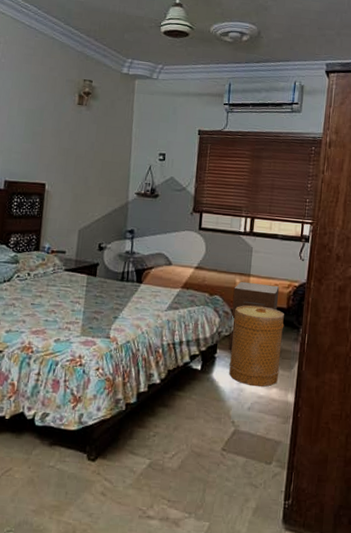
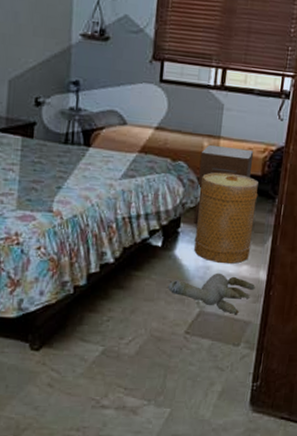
plush toy: none [206,394,284,434] -> present [167,273,255,314]

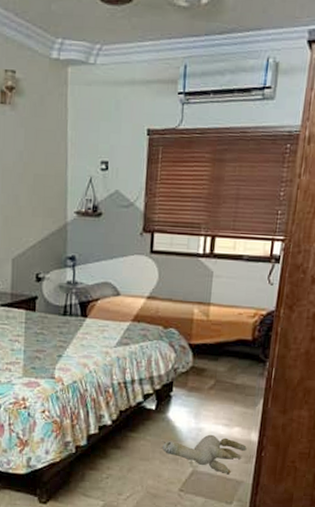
nightstand: present [193,144,254,225] -> none [185,311,244,389]
basket: present [194,172,258,264] -> none [186,337,249,426]

